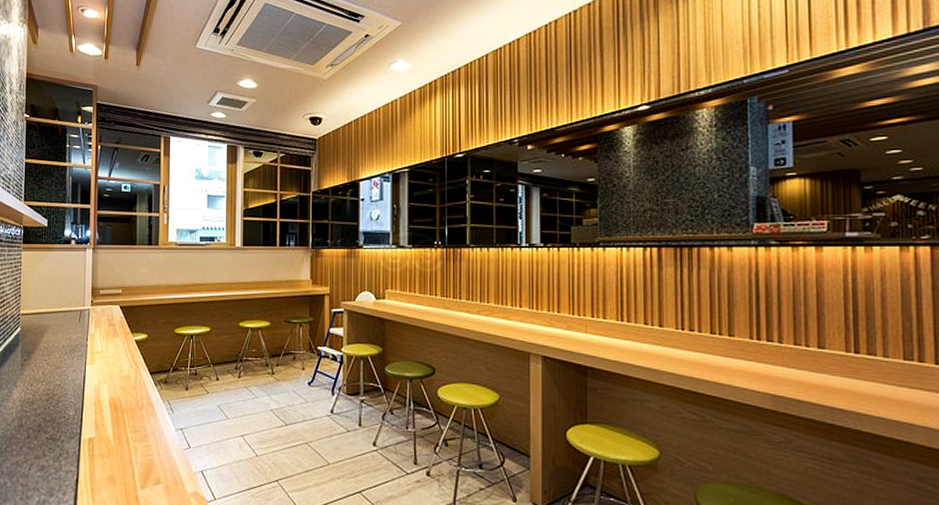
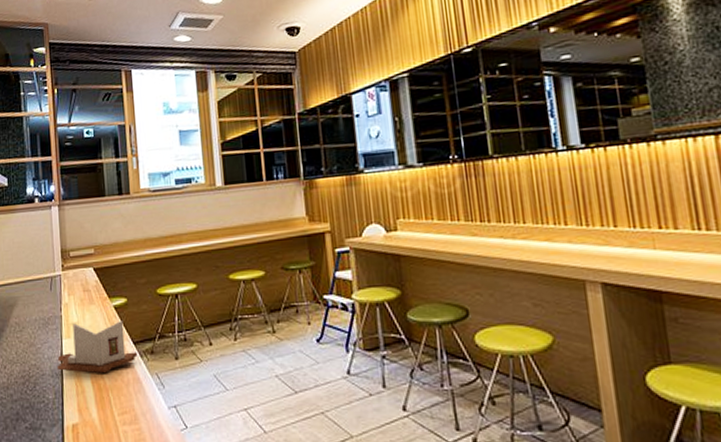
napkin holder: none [80,352,153,396] -> present [57,321,138,373]

